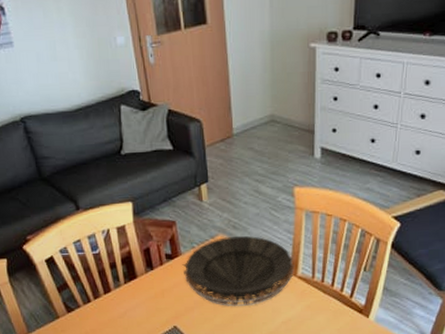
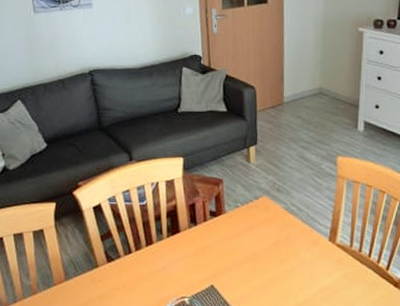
decorative bowl: present [182,235,295,307] -> none [225,198,334,271]

